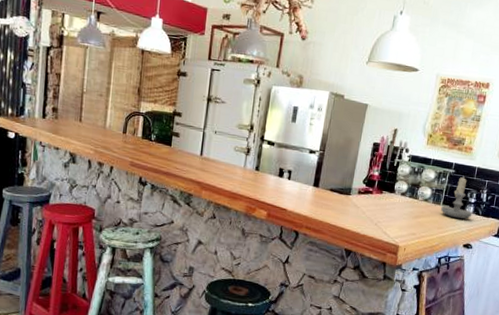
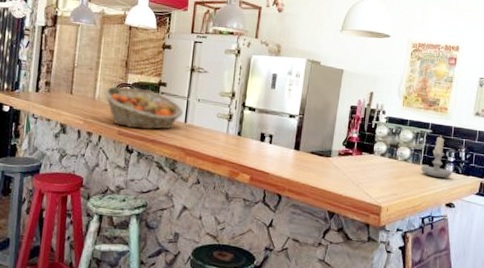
fruit basket: none [115,115,199,162] -> present [104,87,184,130]

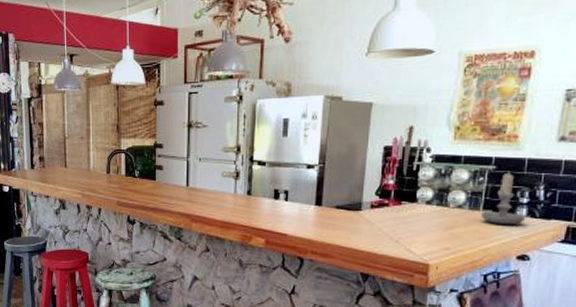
fruit basket: present [104,87,184,130] -> none [98,153,184,198]

